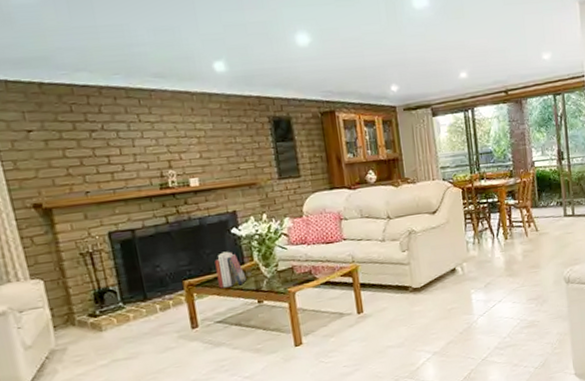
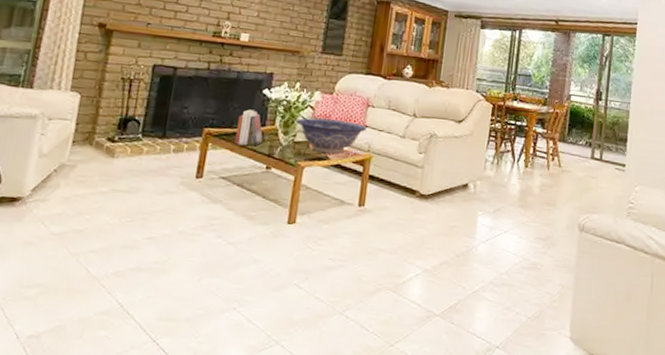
decorative bowl: none [273,238,345,275] -> present [296,117,367,154]

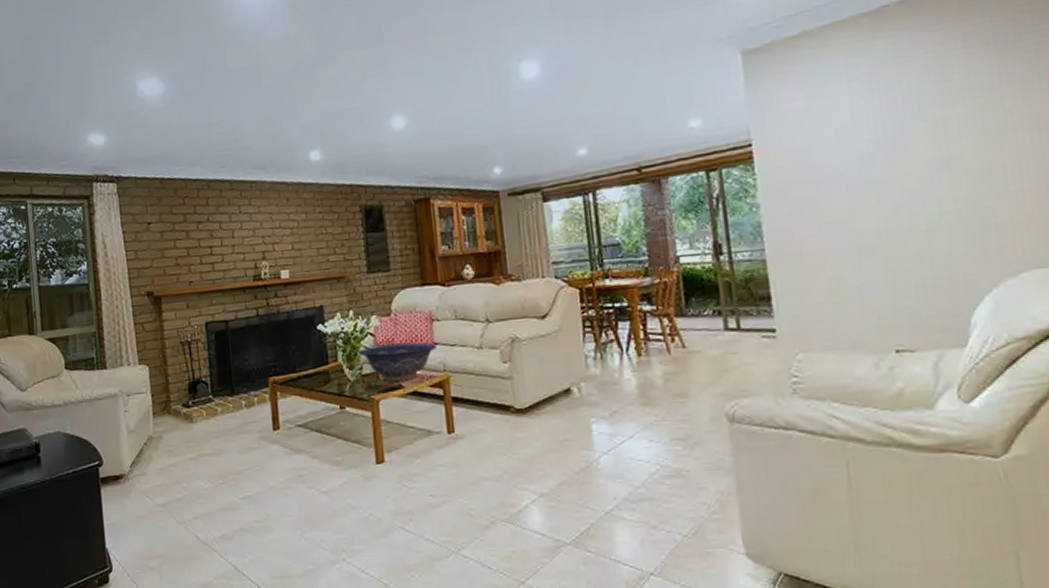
books: present [234,109,263,147] -> none [299,349,330,389]

